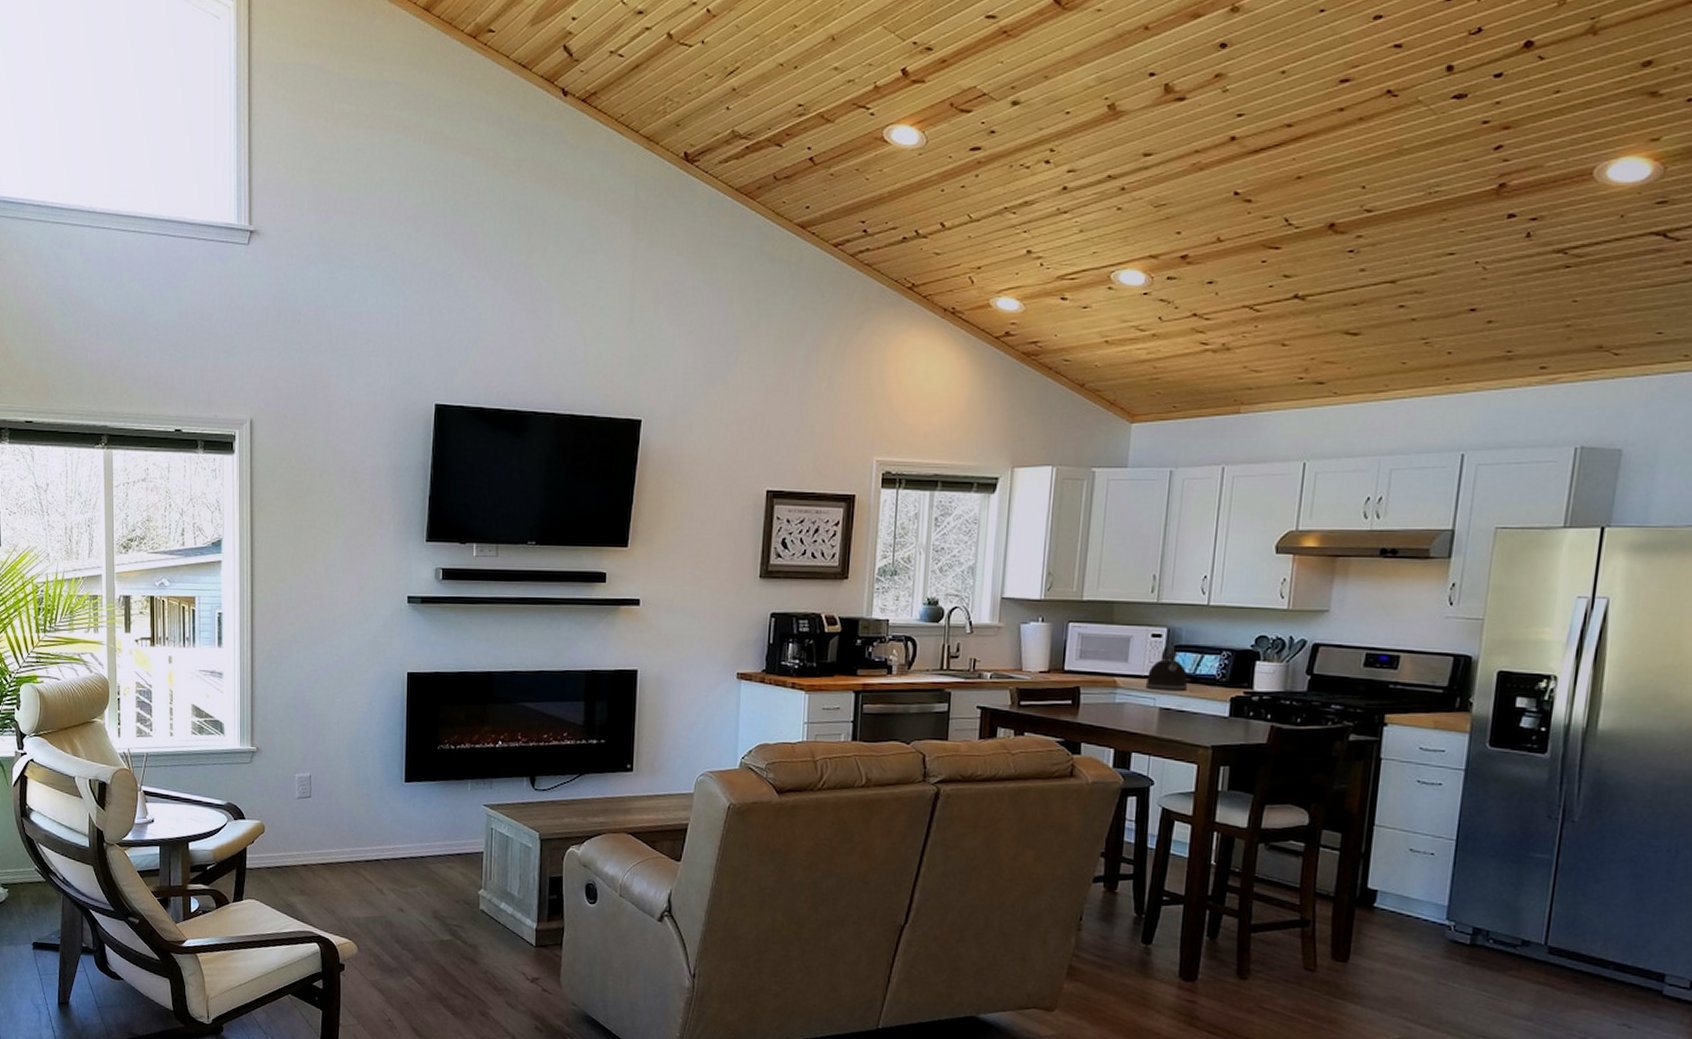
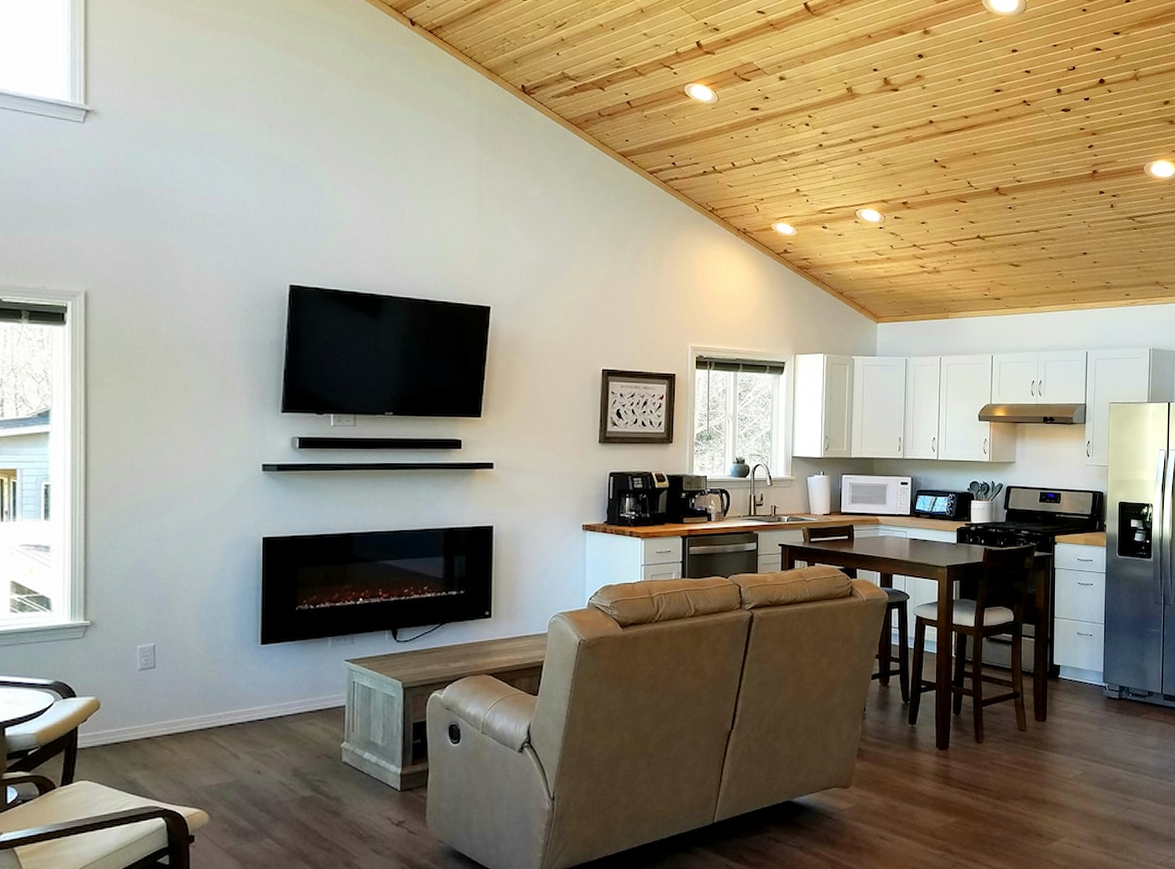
kettle: present [1145,644,1188,692] -> none [899,489,928,526]

